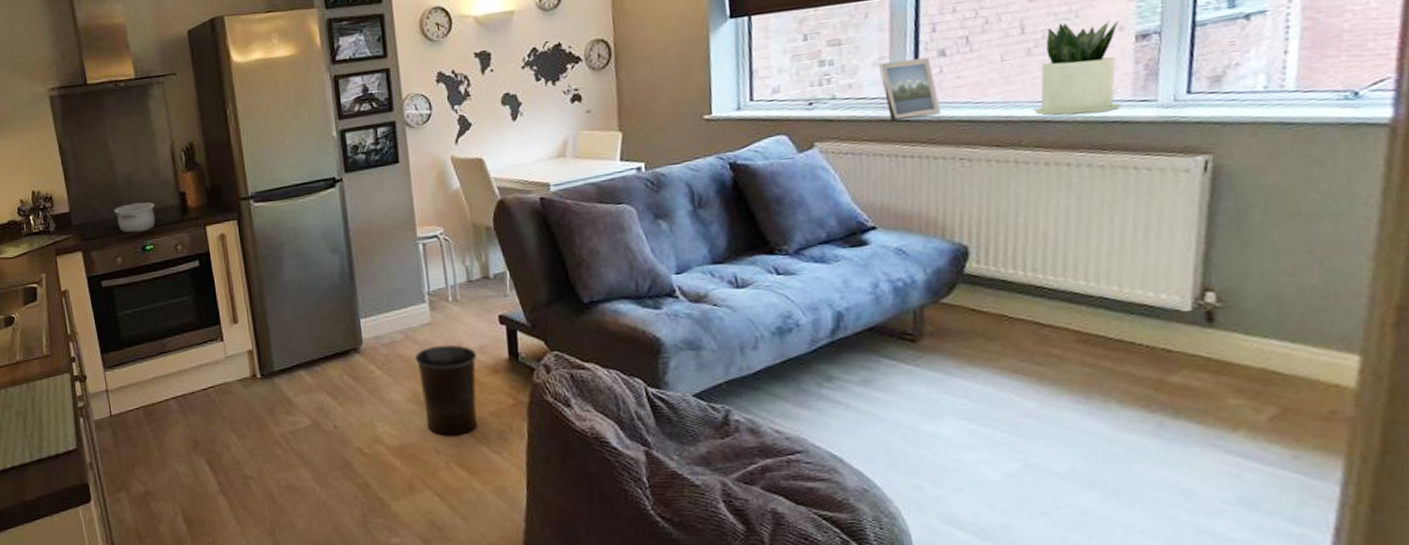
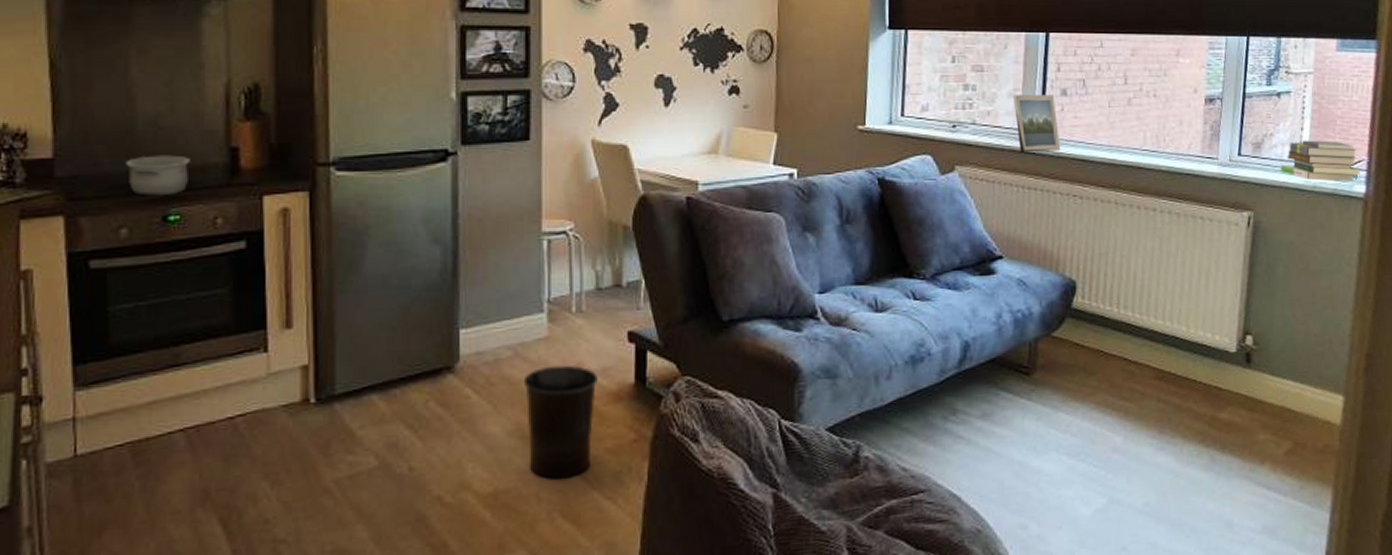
planter: present [1033,19,1122,117] -> none [1131,78,1194,165]
books: none [1252,60,1384,111] -> present [1280,140,1361,182]

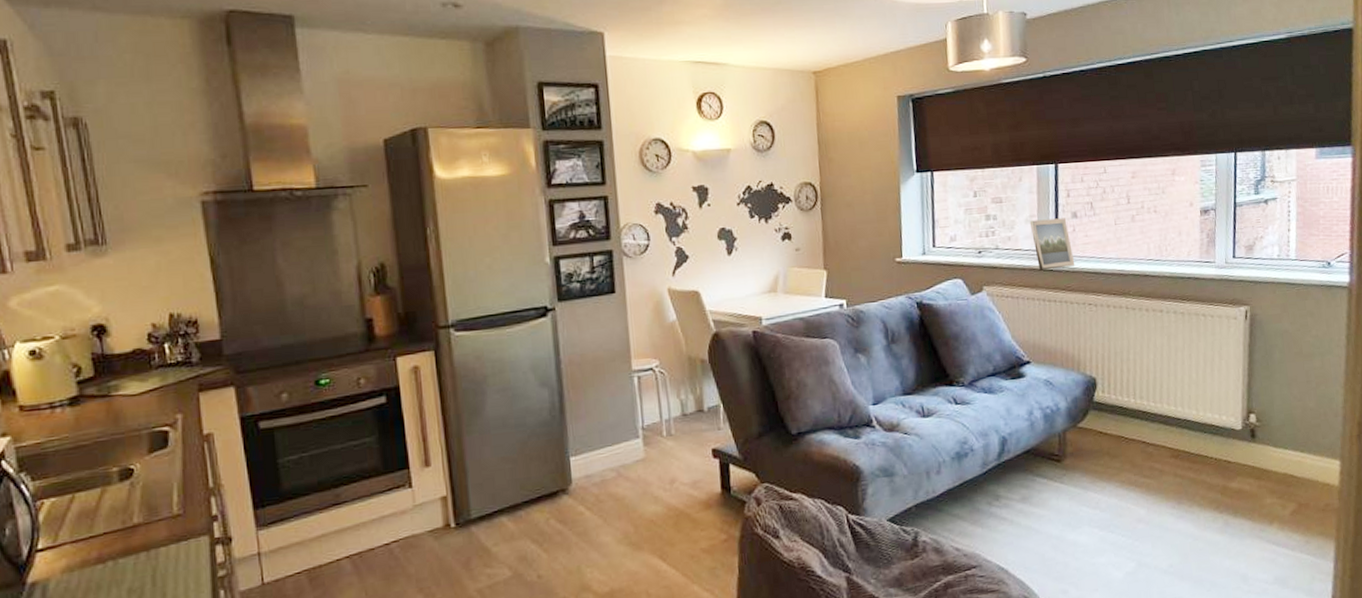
cooking pot: present [125,155,190,197] -> none [280,329,334,366]
waste bin: present [523,365,598,480] -> none [626,481,690,578]
books: present [1280,140,1361,182] -> none [1271,238,1344,275]

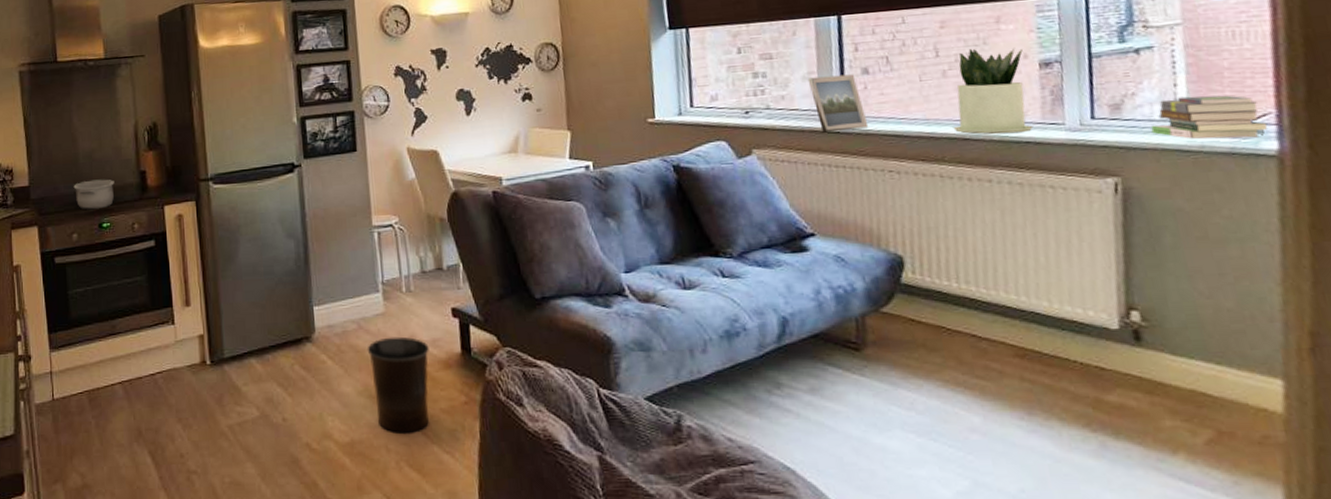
cooking pot: none [280,329,334,366] -> present [73,179,114,211]
waste bin: none [626,481,690,578] -> present [367,336,429,435]
planter: none [1137,196,1194,272] -> present [953,47,1034,135]
books: none [1271,238,1344,275] -> present [1150,95,1268,140]

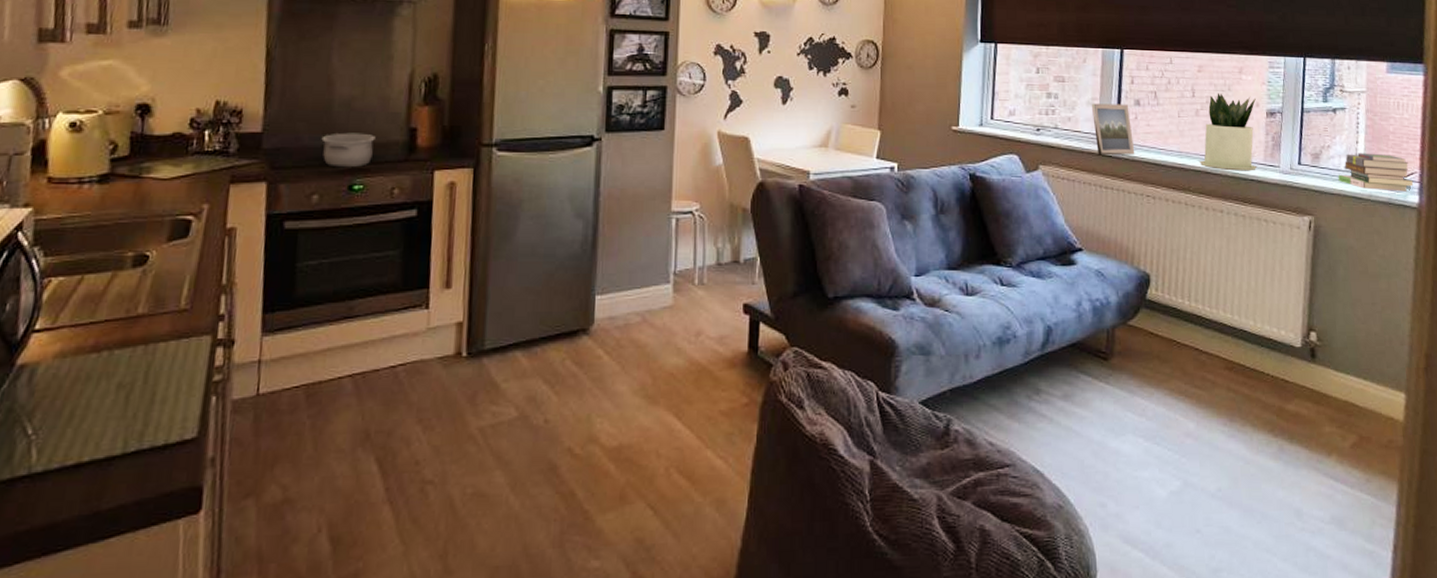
waste bin: present [367,336,429,435] -> none [649,332,715,438]

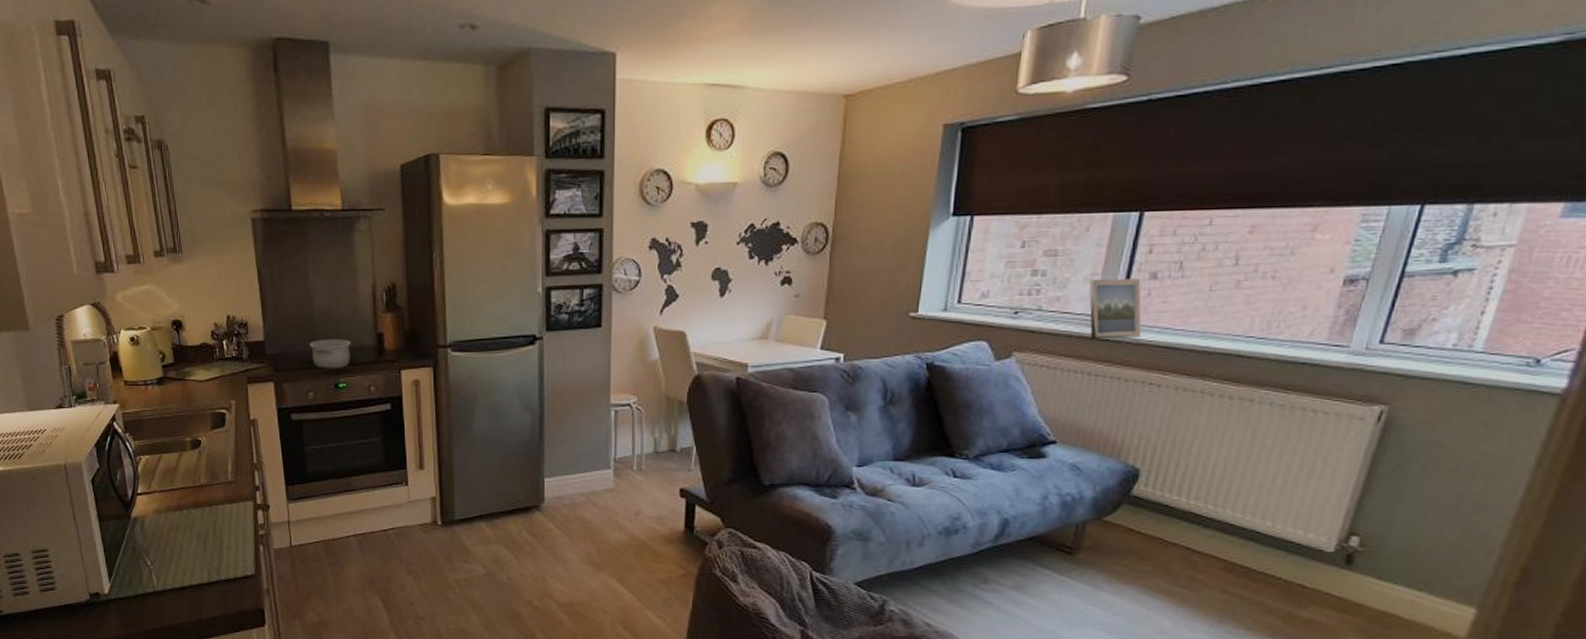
planter: present [1199,93,1257,171] -> none [1229,258,1331,353]
books: present [1338,153,1414,192] -> none [1438,326,1565,374]

